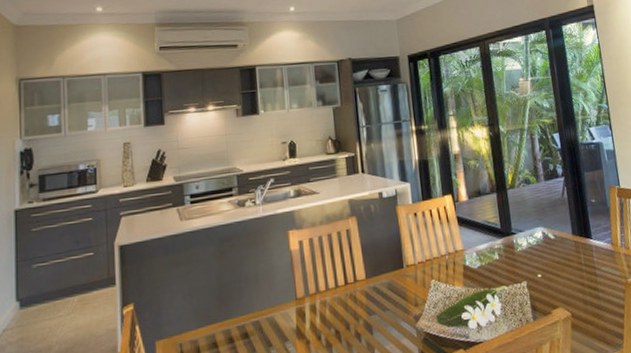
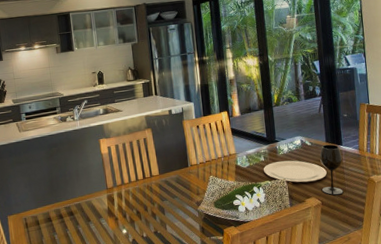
plate: none [498,258,576,288] -> present [263,160,327,183]
wineglass: none [566,237,597,305] -> present [320,144,344,196]

